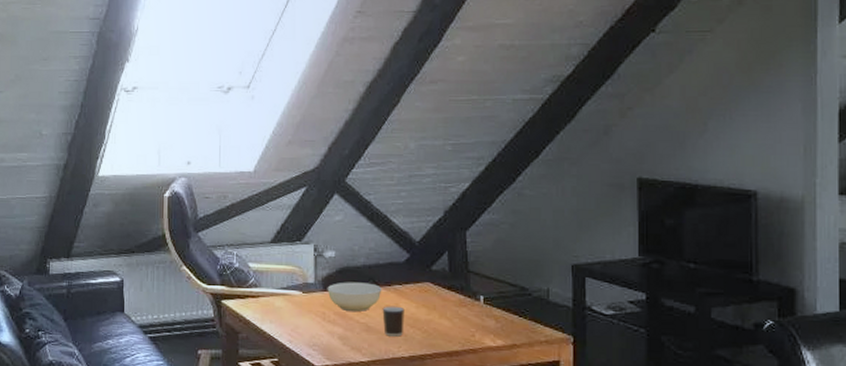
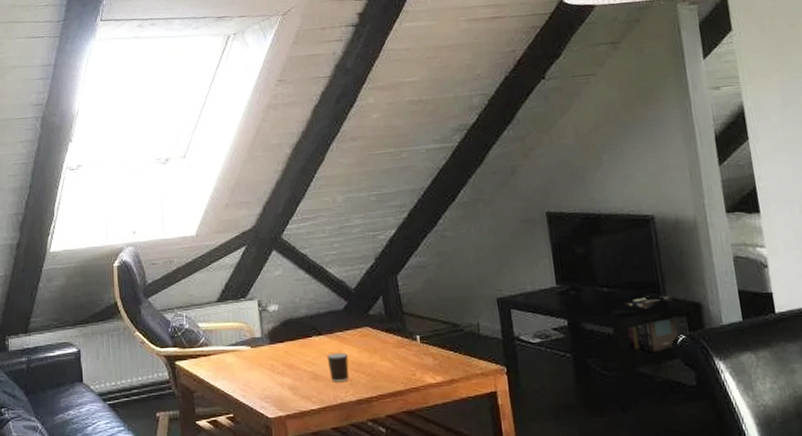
bowl: present [327,282,382,312] -> none [273,332,325,362]
books: none [711,277,765,336] -> present [624,296,678,353]

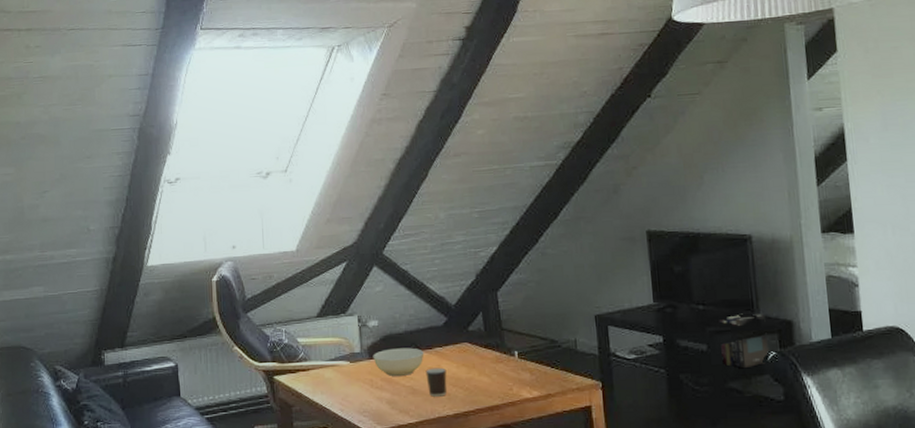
bowl: none [273,332,325,362] -> present [373,347,424,377]

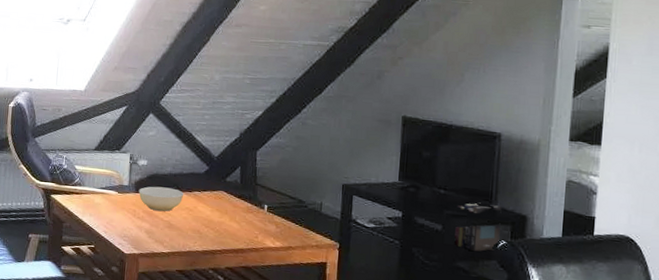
mug: present [425,367,447,397] -> none [182,208,202,234]

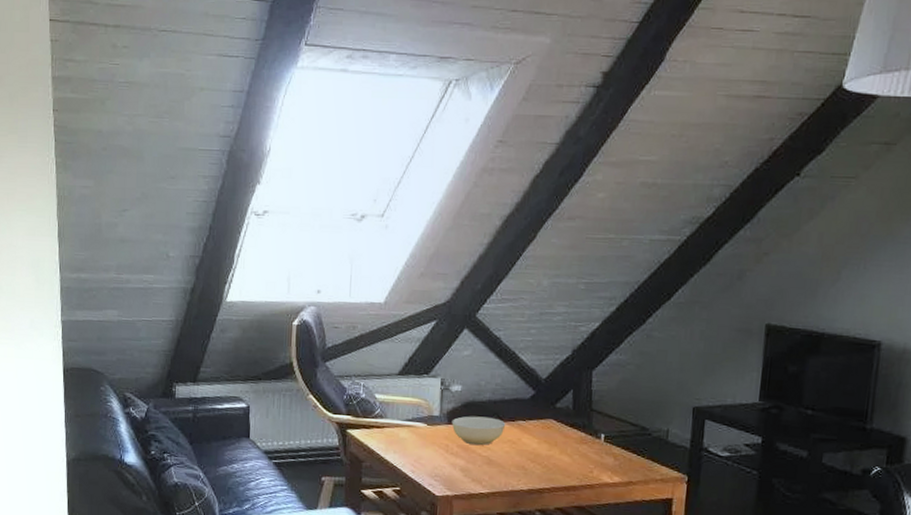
books: present [454,203,502,252] -> none [821,424,878,481]

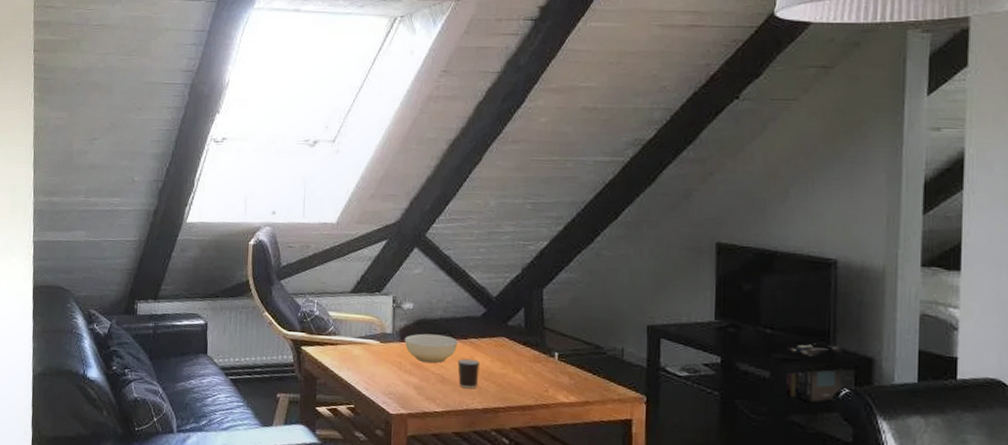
mug: none [504,440,527,471] -> present [457,358,480,389]
books: none [821,424,878,481] -> present [786,344,842,403]

